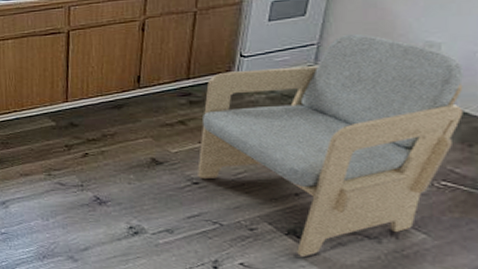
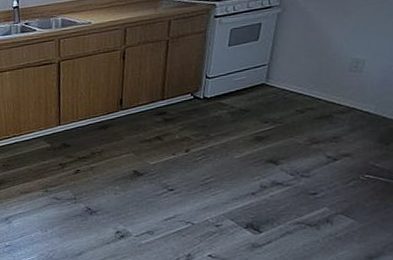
chair: present [197,33,465,256] -> none [172,54,383,245]

